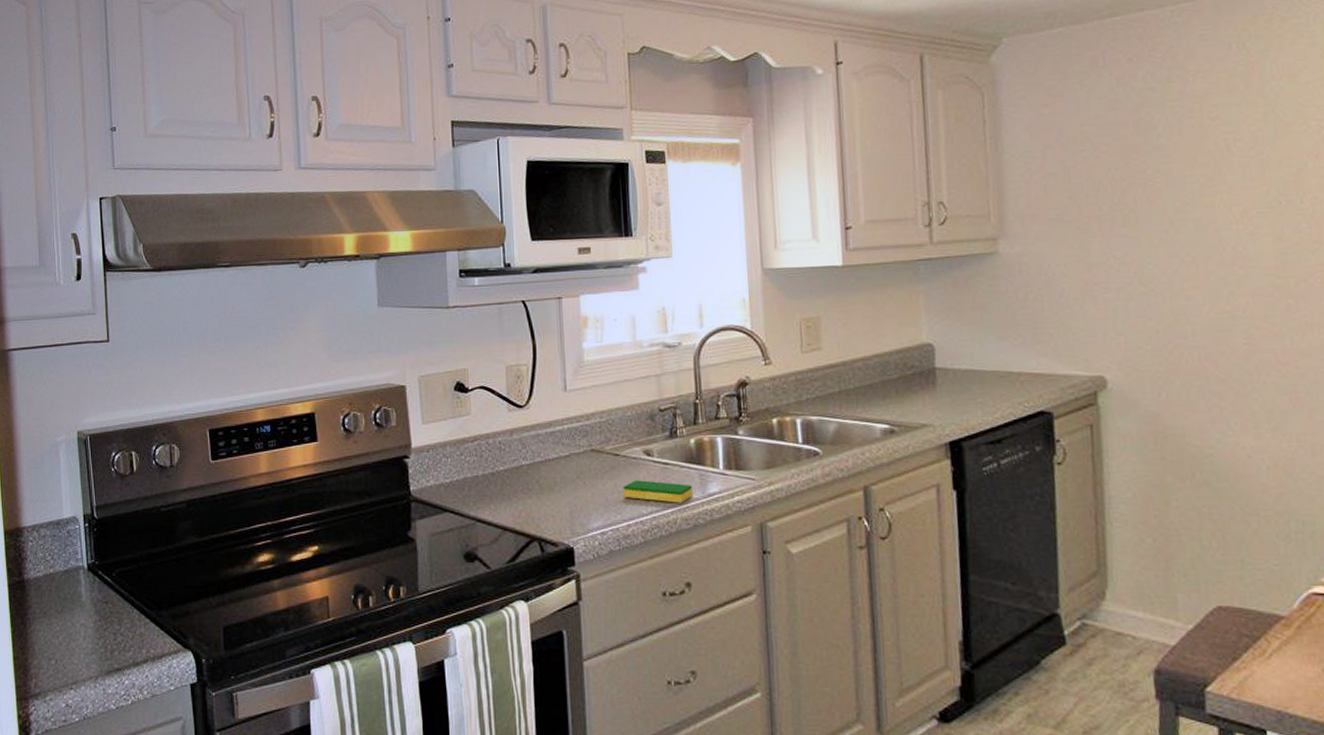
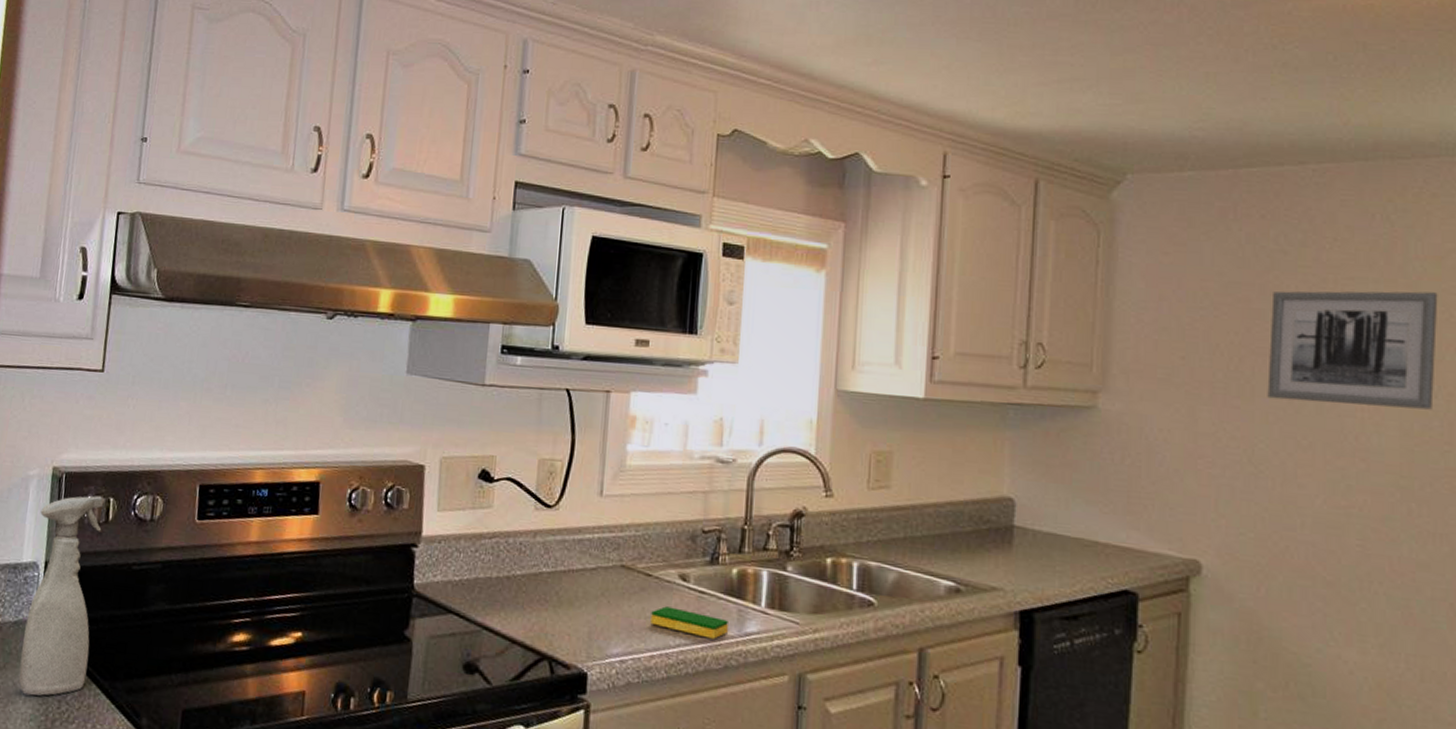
spray bottle: none [72,451,135,633] -> present [18,495,104,696]
wall art: none [1145,107,1300,224] -> present [1267,291,1438,410]

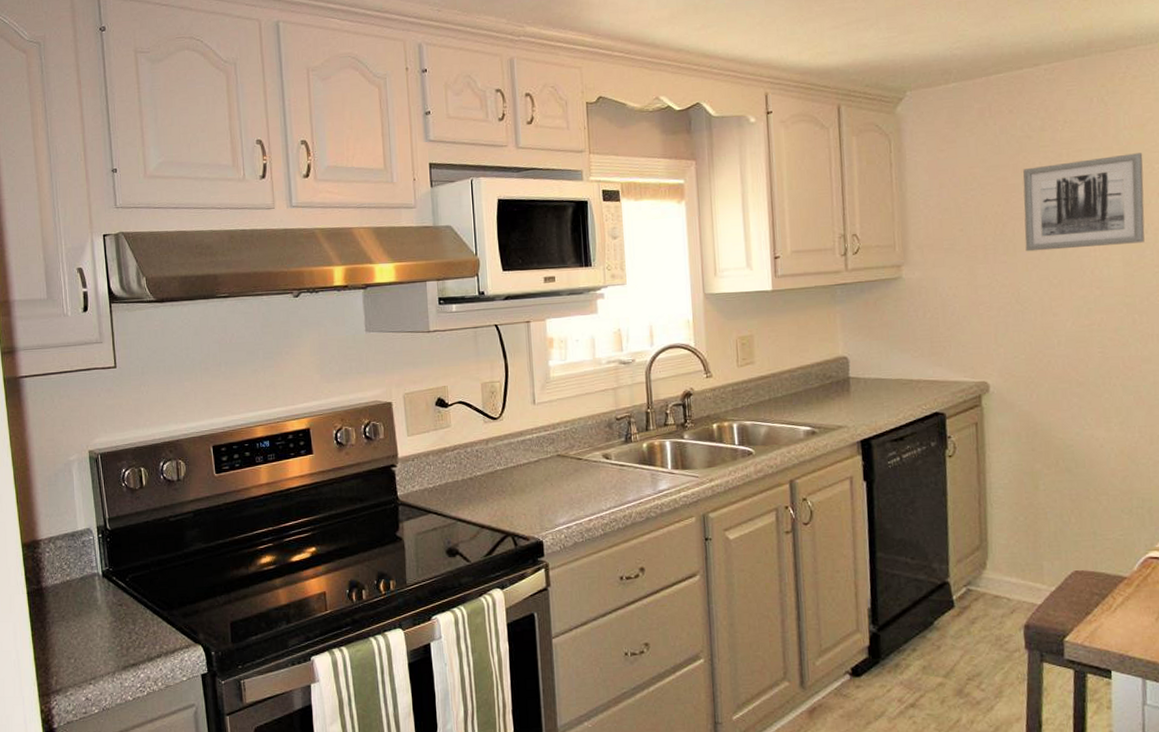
spray bottle: present [18,495,104,696] -> none [85,468,148,633]
dish sponge: present [650,606,728,639] -> none [585,480,645,500]

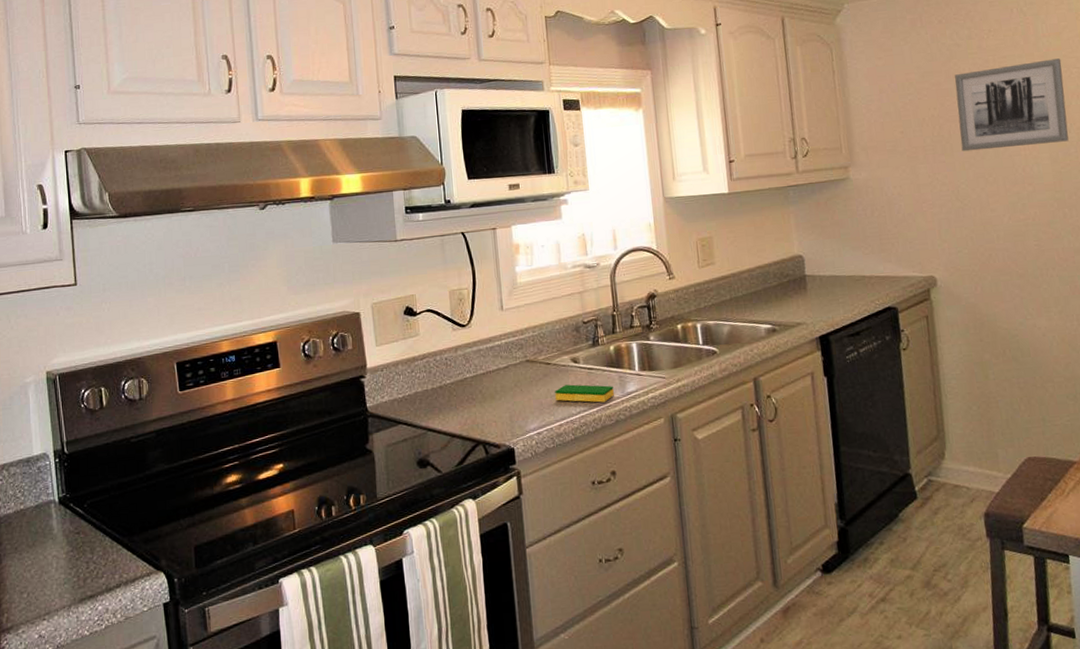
dish sponge: none [585,480,645,500] -> present [555,384,614,403]

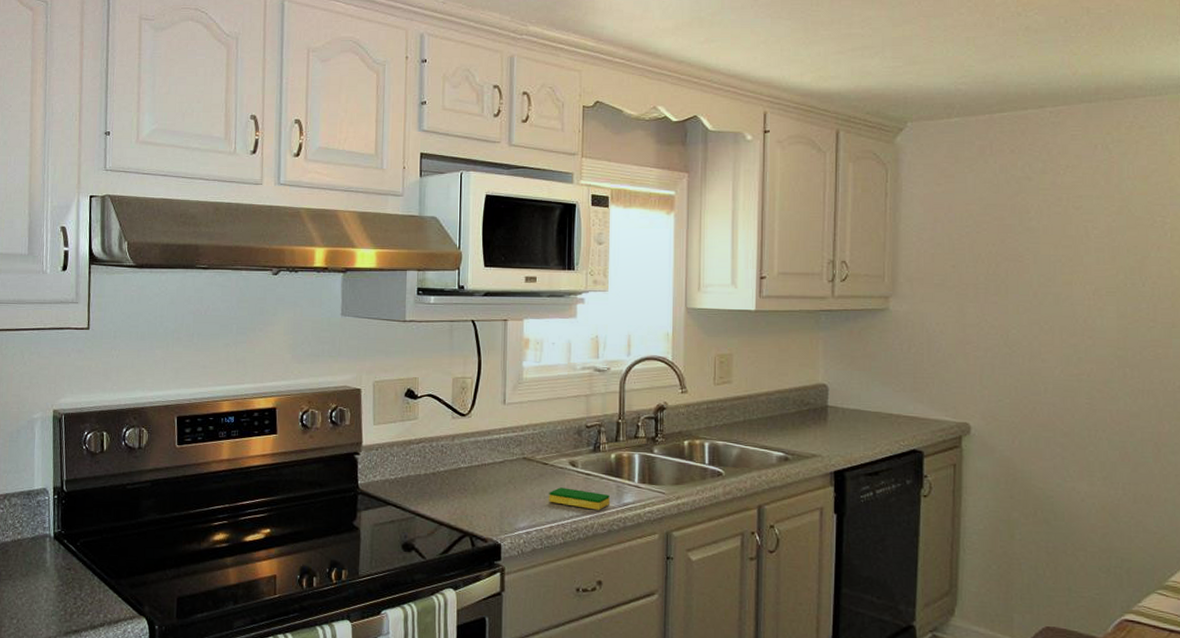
wall art: present [955,58,1069,152] -> none [1018,204,1145,296]

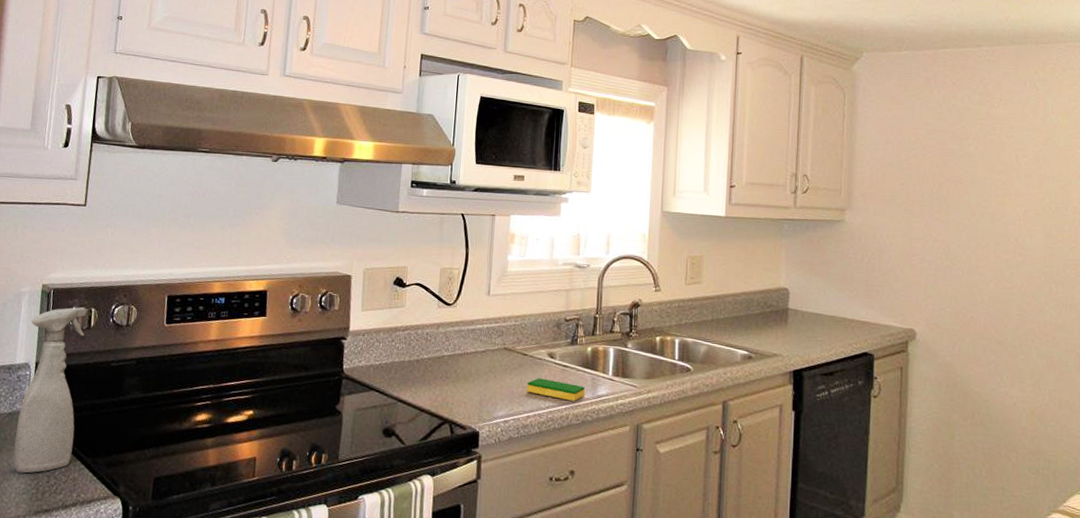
spray bottle: none [39,431,99,596] -> present [13,307,87,474]

